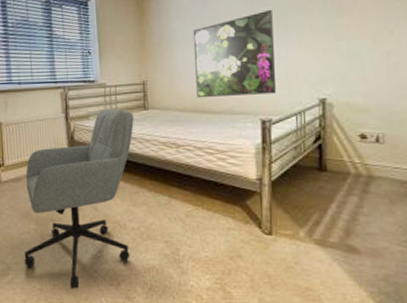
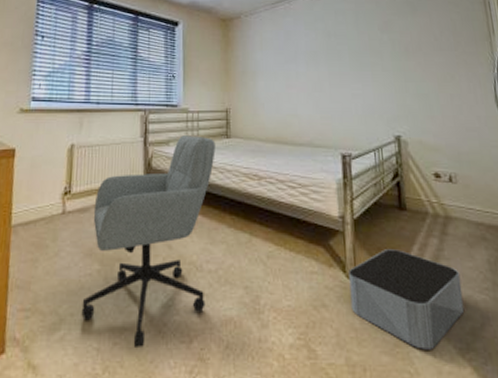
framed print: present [193,9,277,98] -> none [275,48,355,129]
storage bin: none [264,207,380,293] -> present [349,249,465,350]

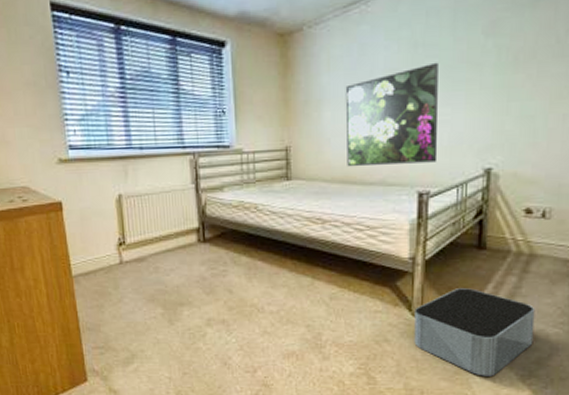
office chair: present [81,135,216,347] -> none [150,179,275,376]
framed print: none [275,48,355,129] -> present [345,62,438,167]

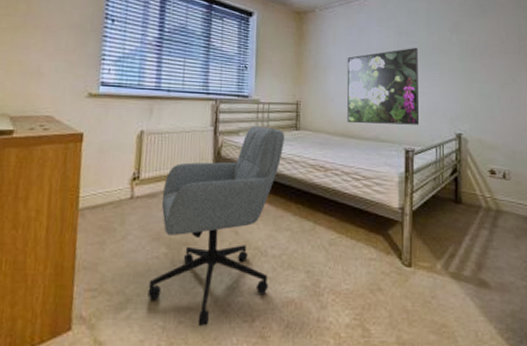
office chair: none [150,179,275,376] -> present [147,126,285,326]
storage bin: present [414,288,535,376] -> none [405,239,507,330]

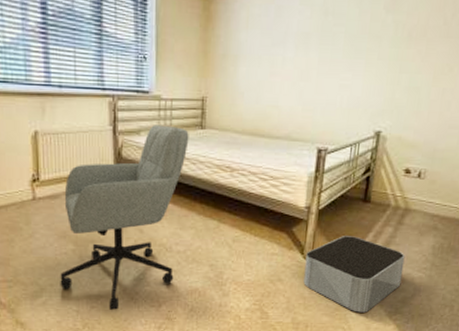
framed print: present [347,47,420,125] -> none [257,30,345,122]
storage bin: none [405,239,507,330] -> present [303,236,405,313]

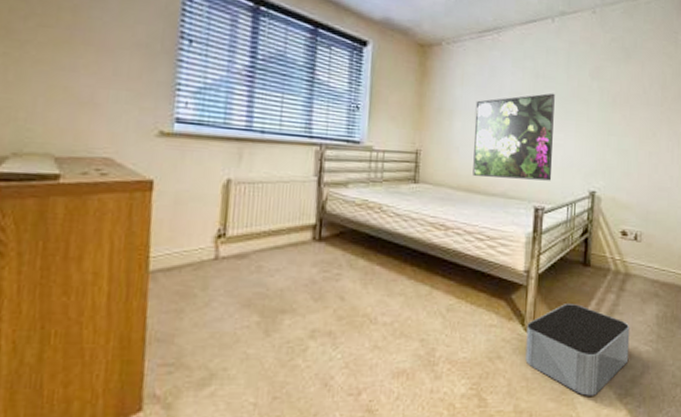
office chair: present [60,125,189,310] -> none [236,177,401,401]
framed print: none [257,30,345,122] -> present [473,93,555,181]

